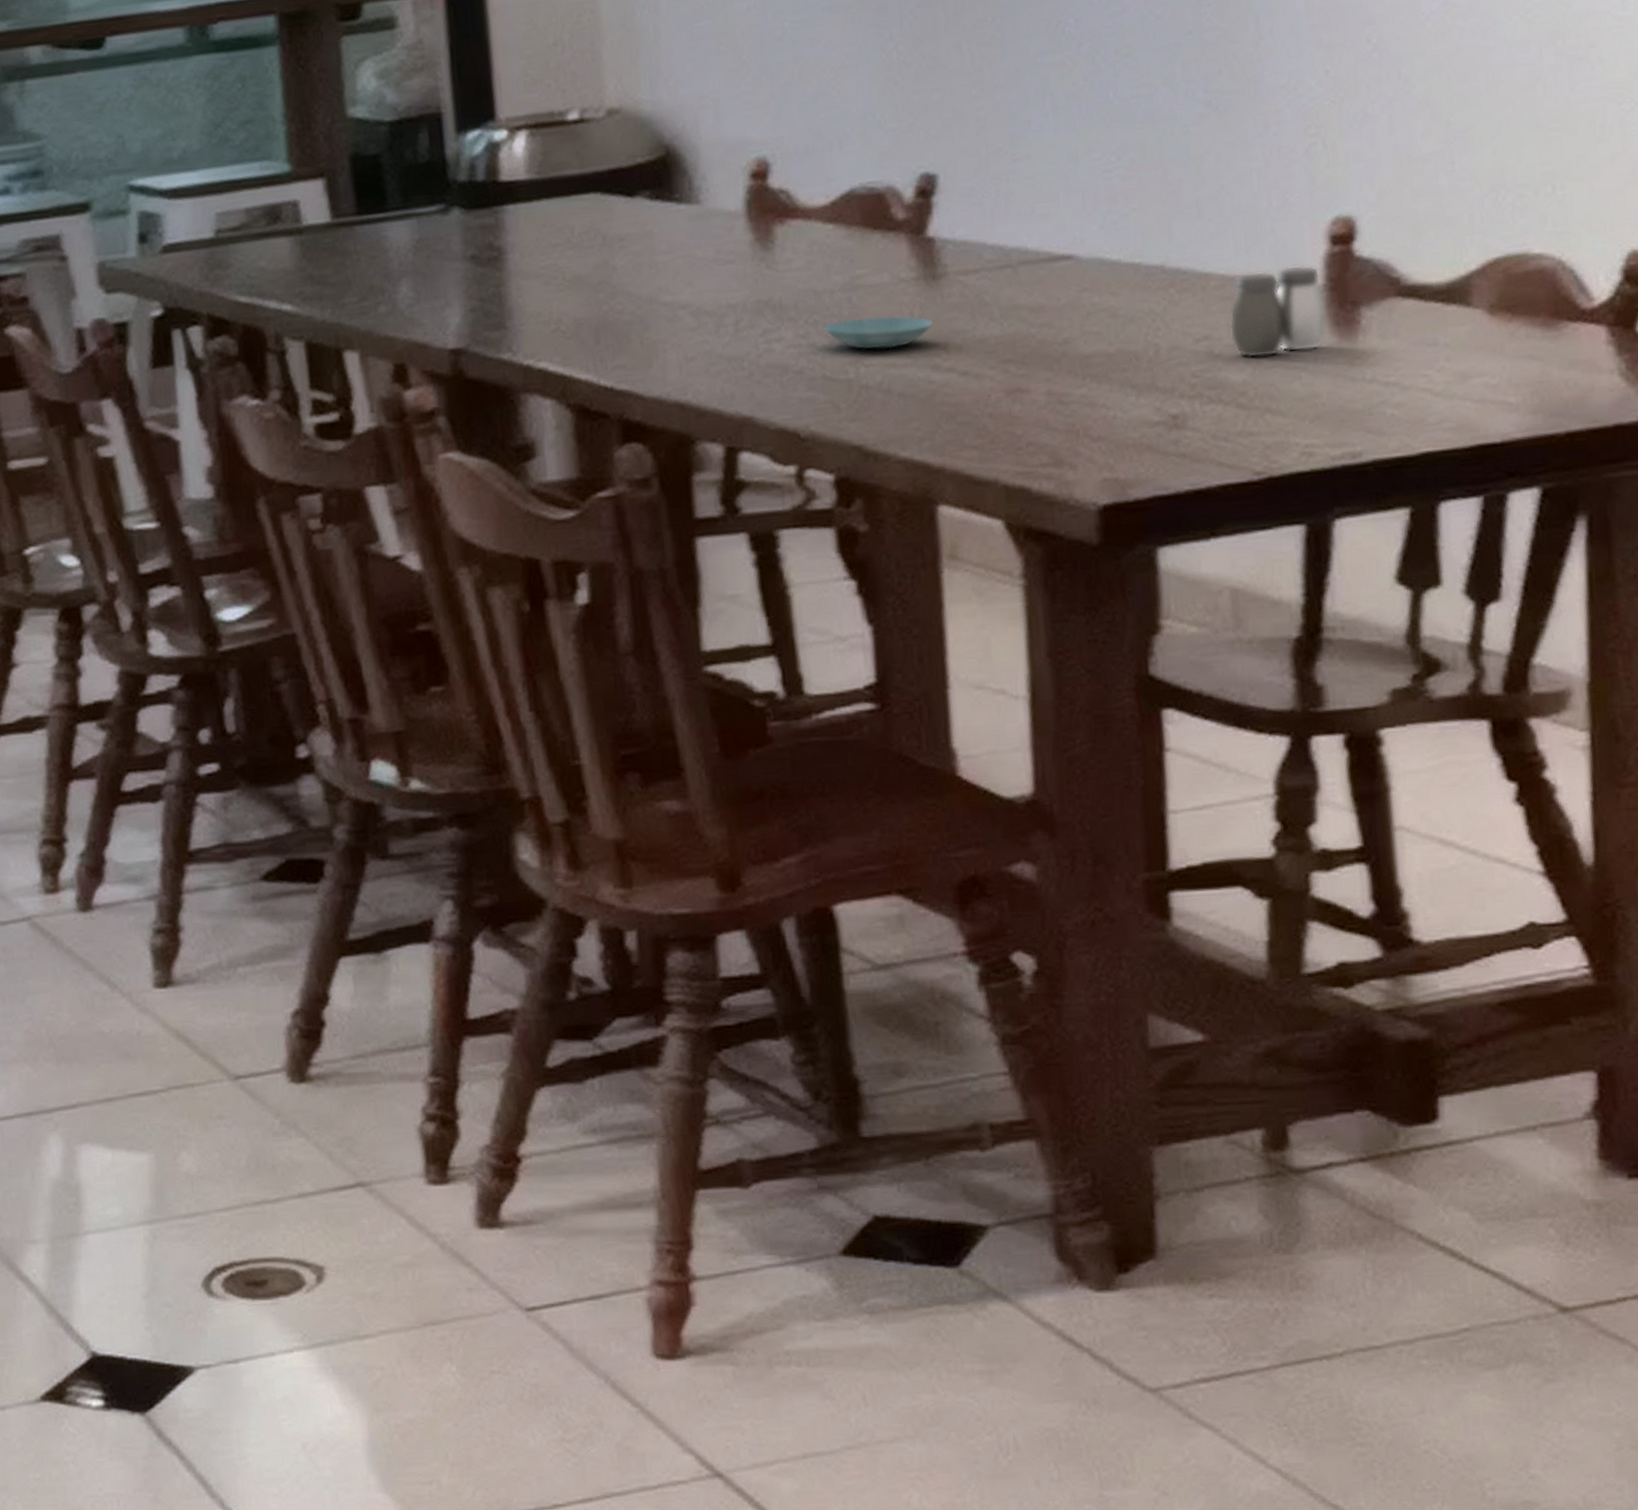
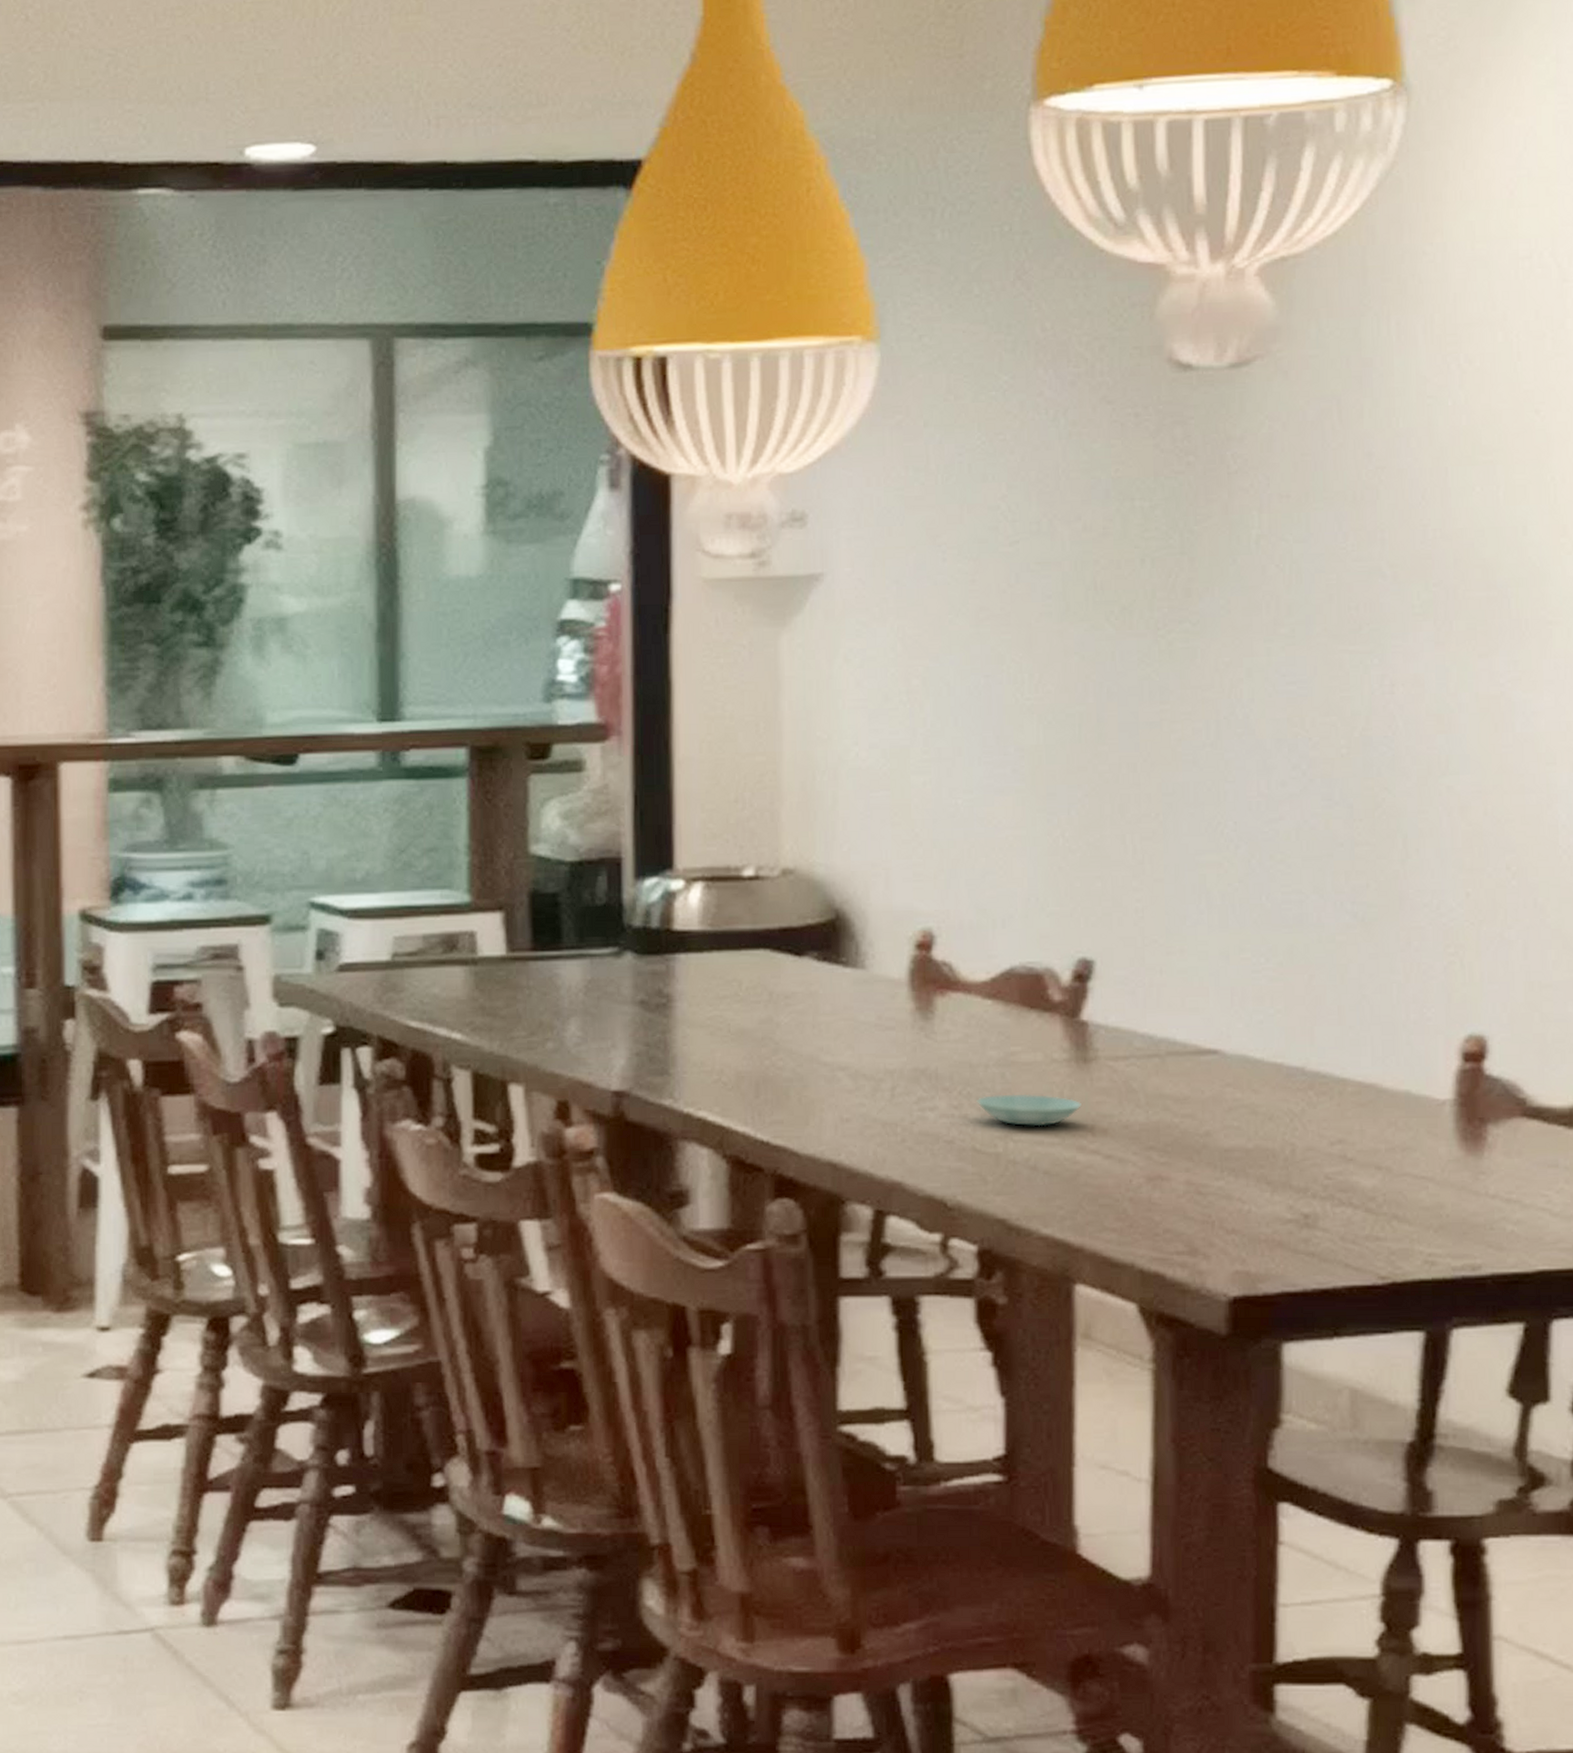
salt and pepper shaker: present [1229,265,1327,358] -> none [1364,1079,1456,1165]

